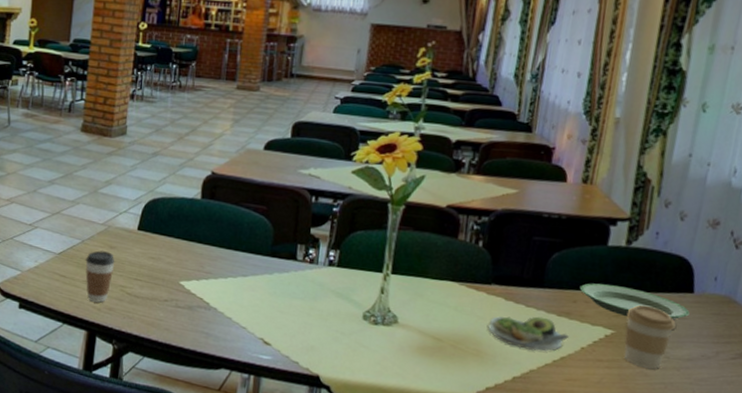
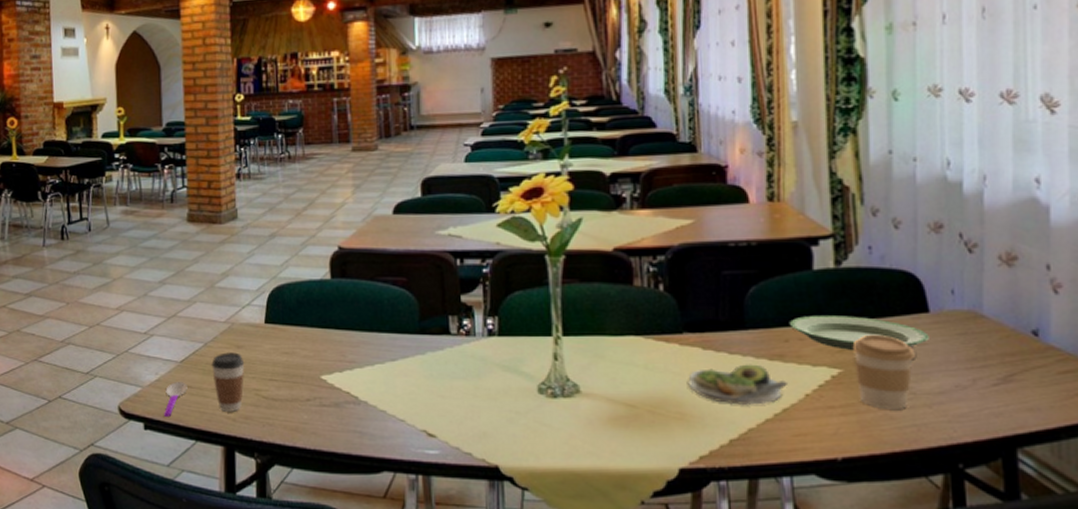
spoon: none [38,270,62,301] -> present [164,382,188,418]

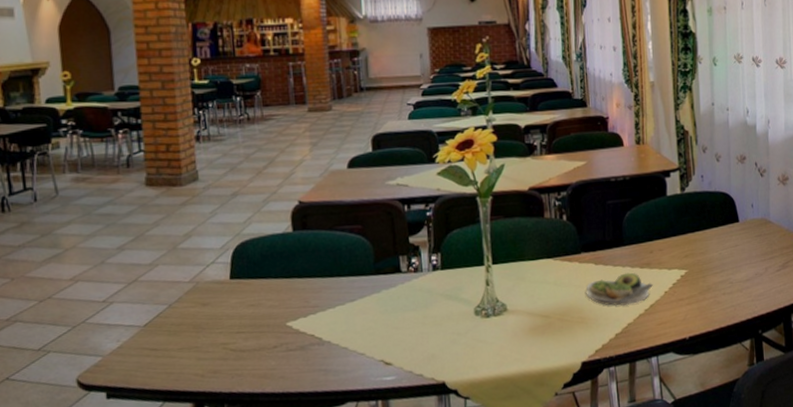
spoon: present [164,382,188,418] -> none [128,345,153,384]
coffee cup: present [211,352,245,412] -> none [177,310,211,369]
plate: present [789,314,929,351] -> none [652,228,739,256]
coffee cup: present [852,334,915,409] -> none [693,241,731,297]

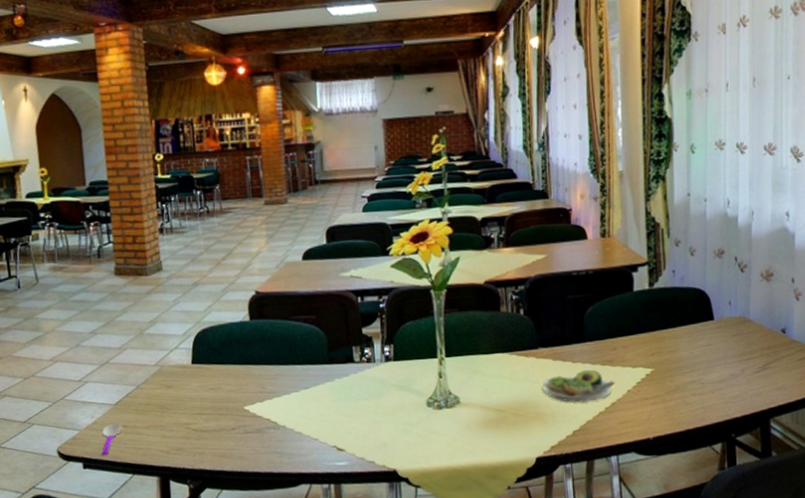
spoon: none [128,345,153,384] -> present [101,422,123,456]

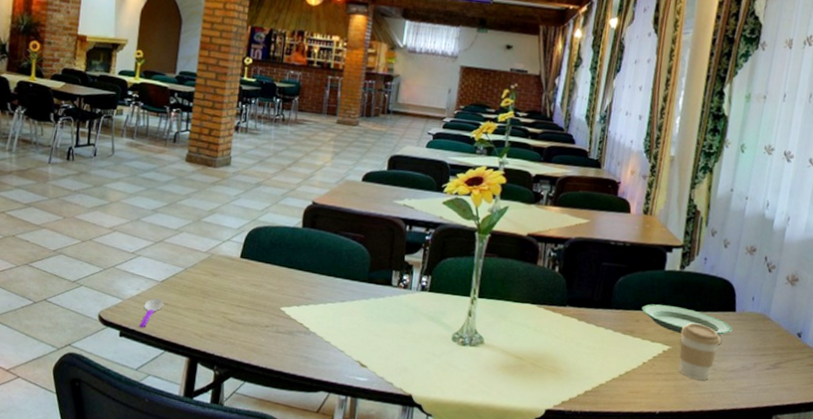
salad plate: present [542,369,616,404] -> none [563,335,634,367]
plate: none [616,326,713,354] -> present [641,304,733,335]
coffee cup: none [661,339,704,397] -> present [679,323,721,380]

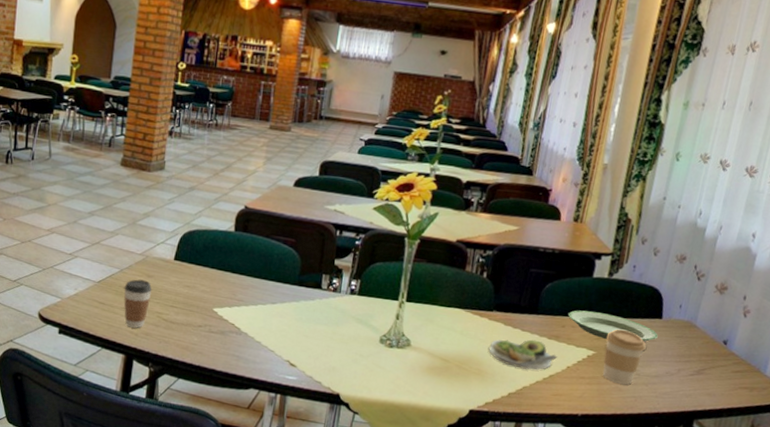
spoon: present [139,298,164,328] -> none [77,298,101,326]
coffee cup: none [188,278,218,330] -> present [124,279,152,328]
salad plate: none [563,335,634,367] -> present [489,339,558,371]

